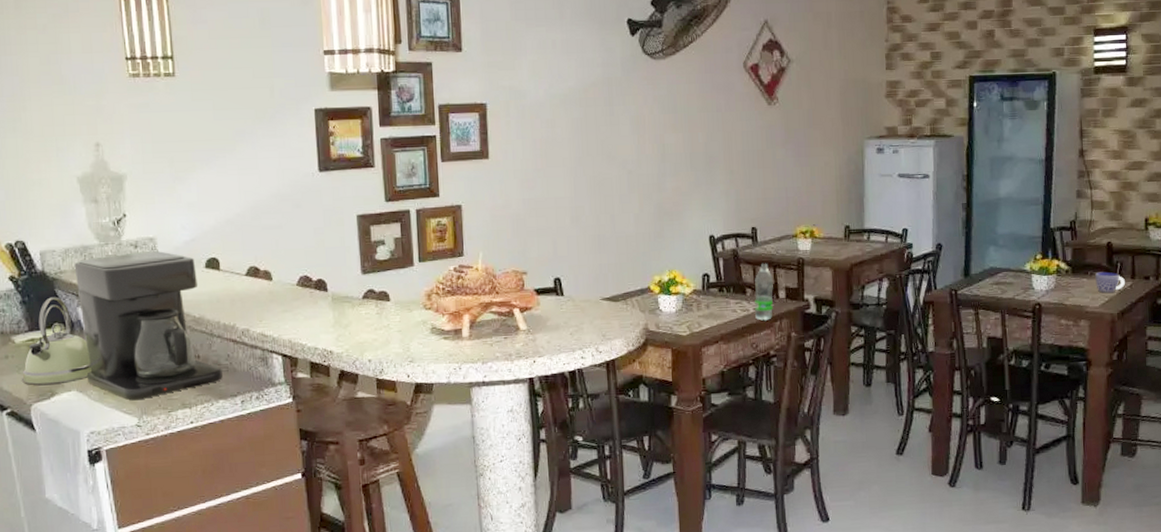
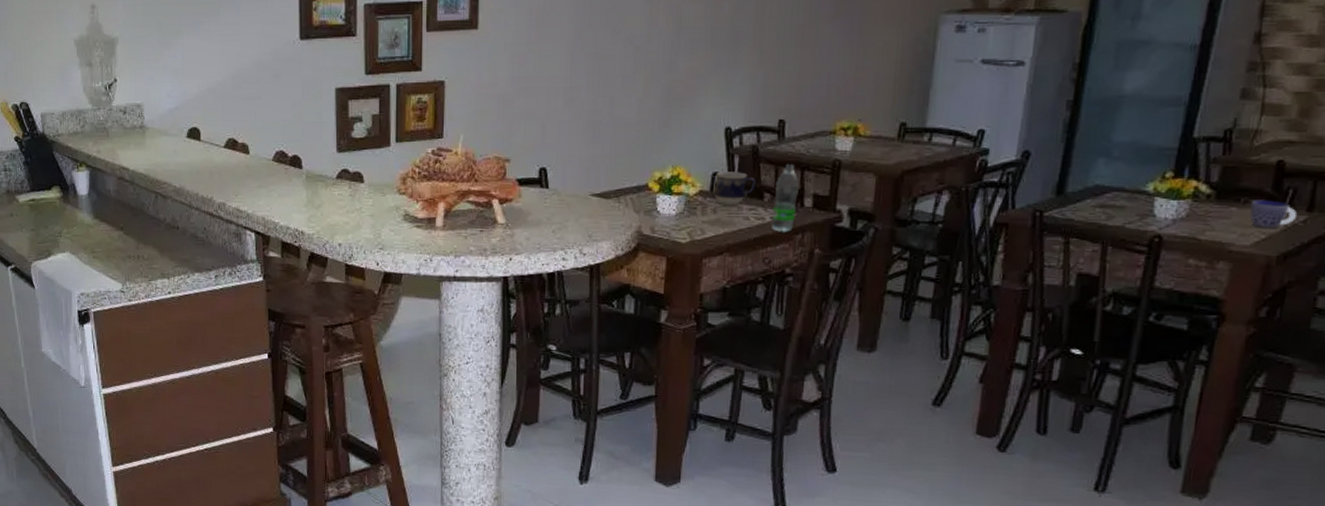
kettle: present [22,297,91,385] -> none [24,159,83,245]
coffee maker: present [74,251,223,400] -> none [70,118,199,266]
cup: none [705,272,739,302] -> present [714,172,757,206]

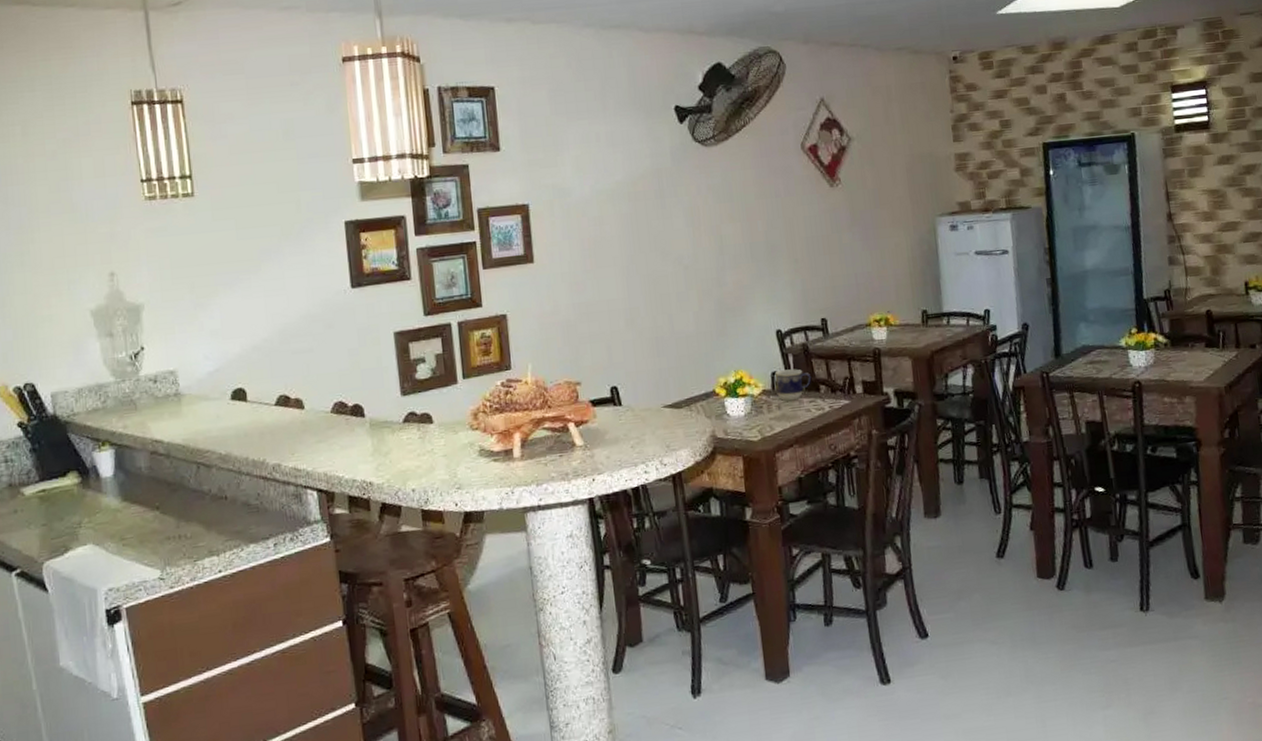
bottle: present [771,163,799,232] -> none [828,356,851,420]
cup: present [1249,200,1297,229] -> none [1196,342,1230,366]

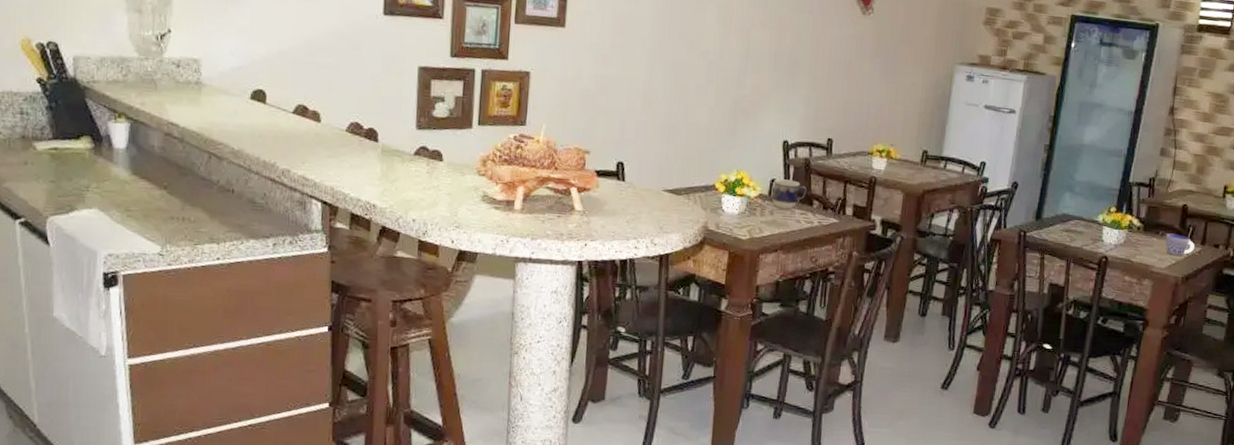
cup: none [1196,342,1230,366] -> present [1165,233,1195,257]

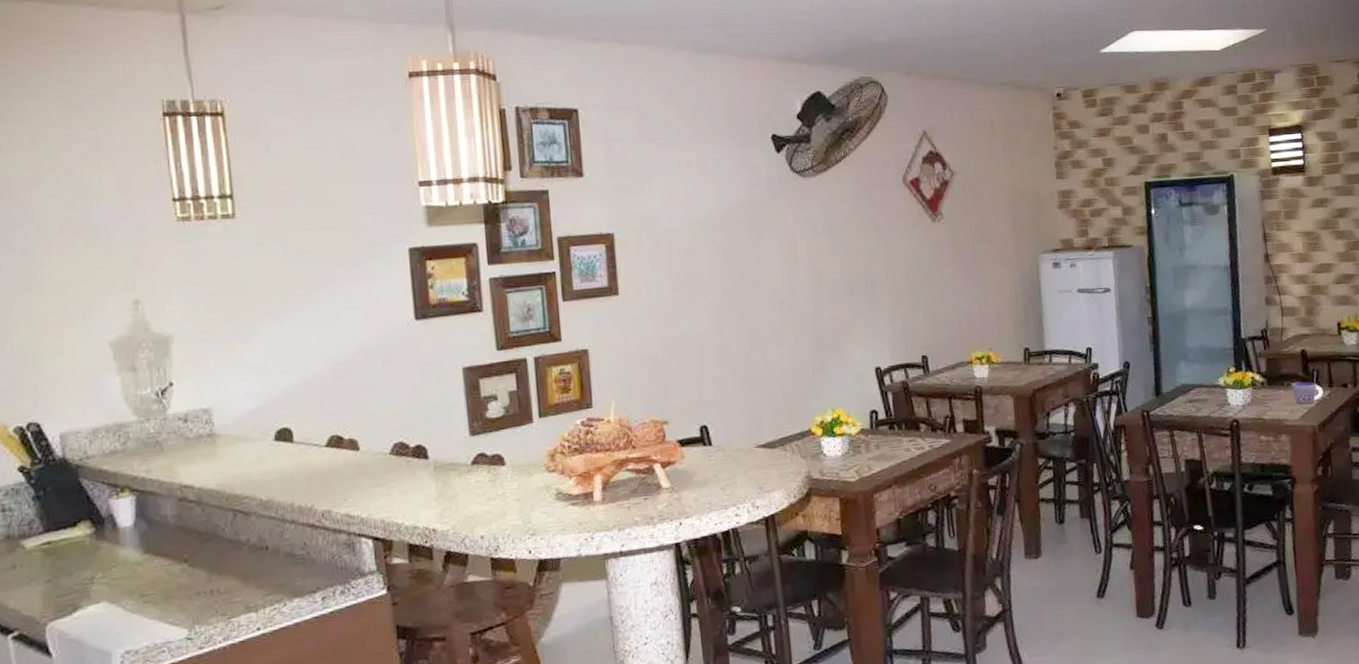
cup: present [772,179,808,210] -> none [873,407,912,441]

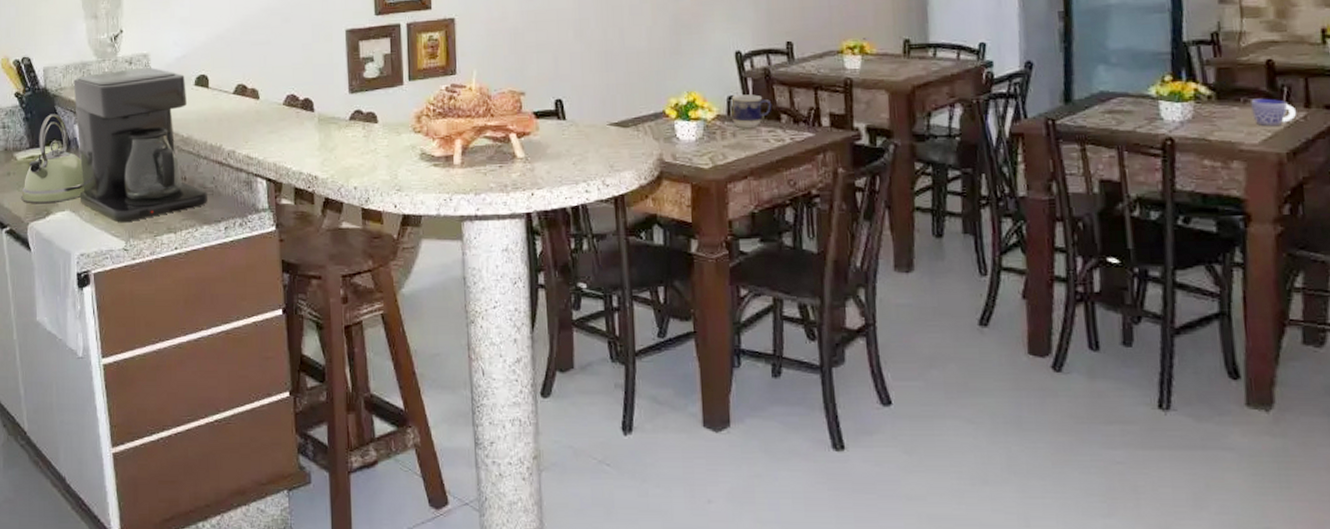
kettle: none [34,488,127,600] -> present [21,114,84,204]
coffee maker: none [105,424,298,608] -> present [73,68,207,222]
cup: none [873,407,912,441] -> present [731,94,772,129]

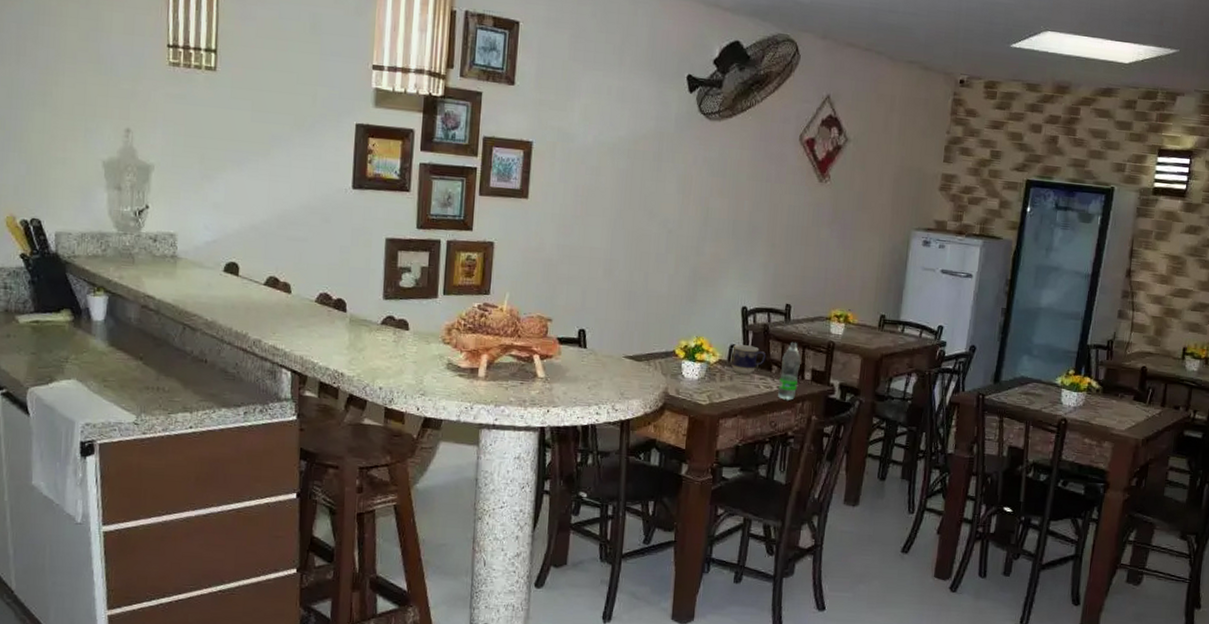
kettle: present [21,114,84,204] -> none [22,280,95,370]
coffee maker: present [73,68,207,222] -> none [88,246,228,397]
bottle: none [791,84,815,153] -> present [777,341,801,401]
cup: present [1251,98,1296,127] -> none [1124,395,1154,419]

